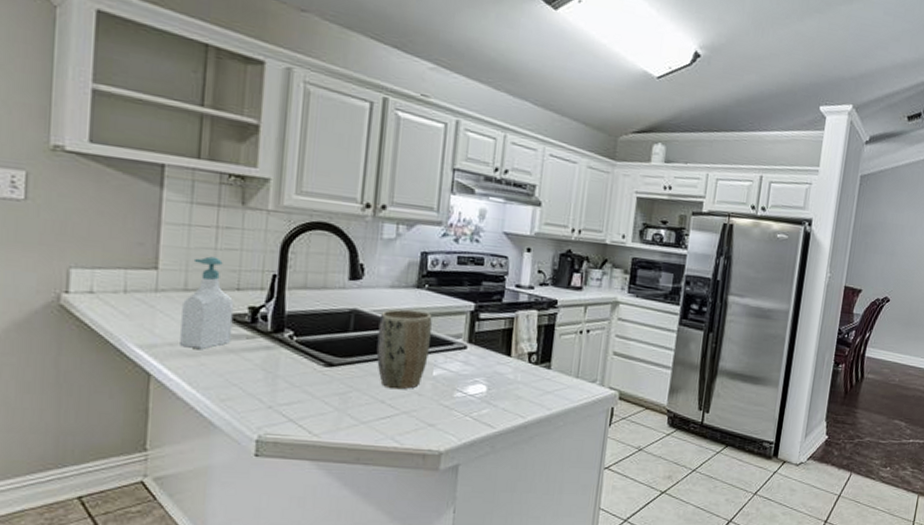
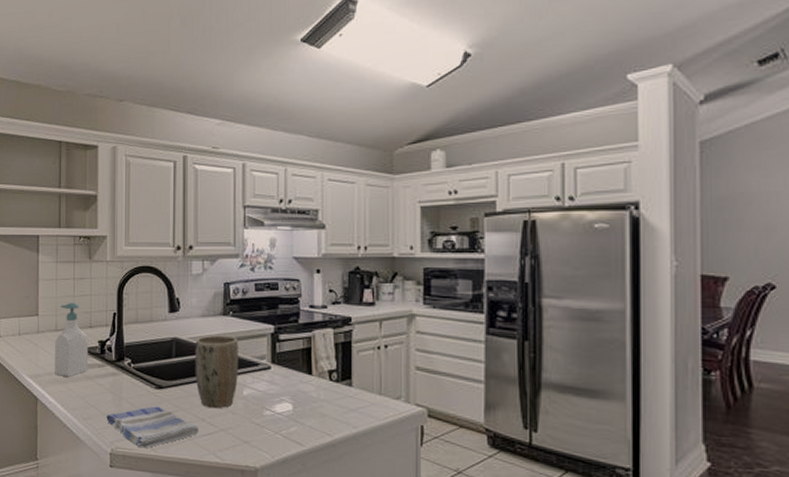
dish towel: none [254,386,376,434] -> present [106,406,199,449]

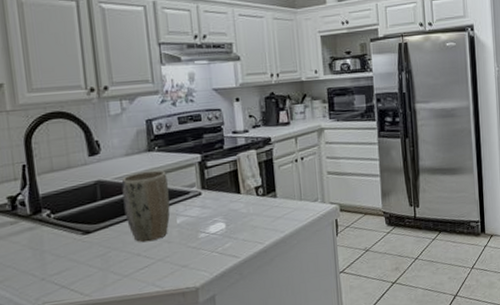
dish towel: present [106,406,199,449] -> none [27,251,135,297]

